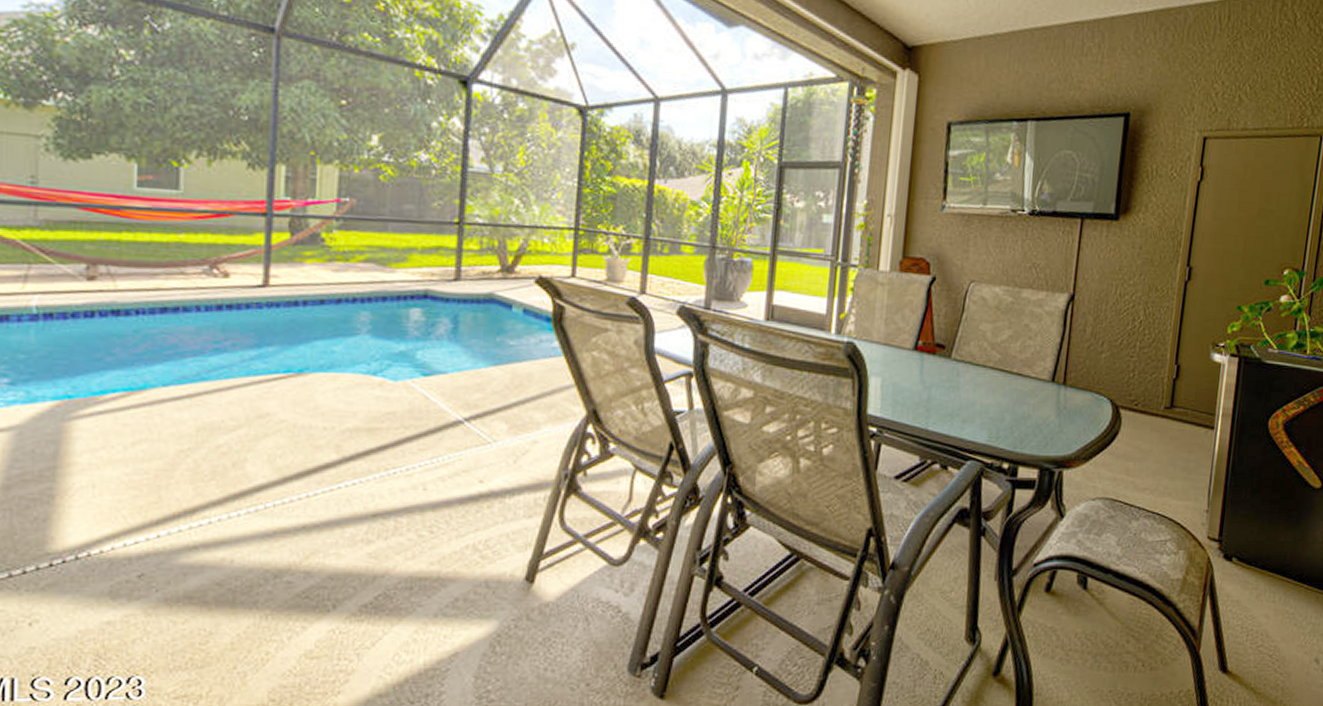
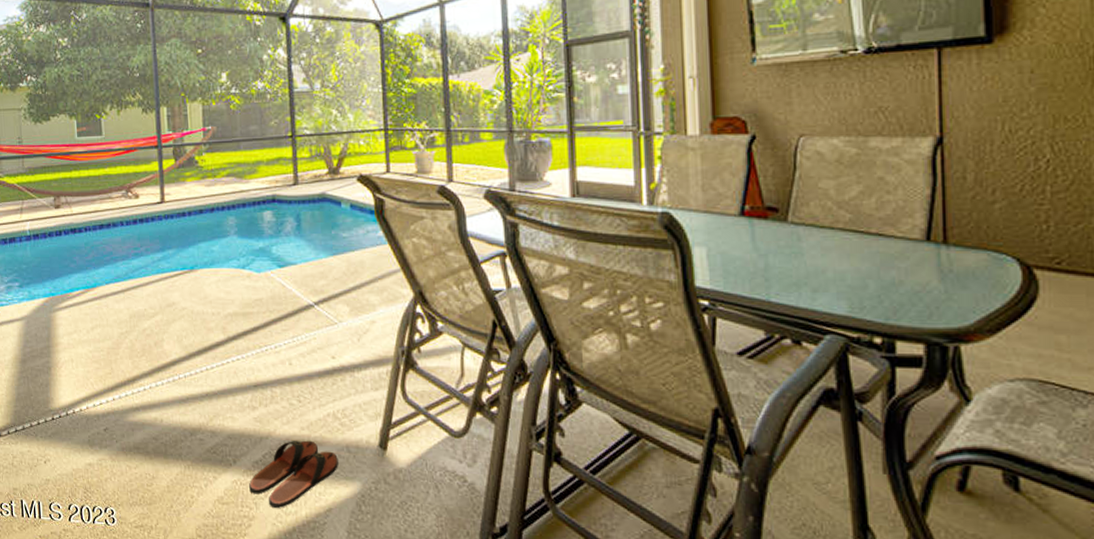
flip-flop: none [351,577,473,657] -> present [249,440,338,508]

